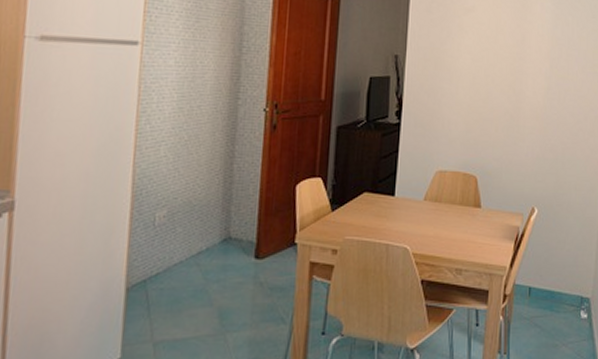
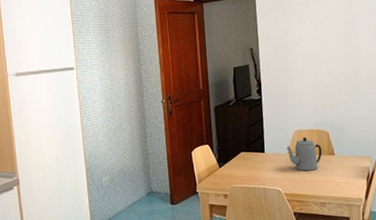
teapot: none [423,180,466,226] -> present [286,137,322,171]

